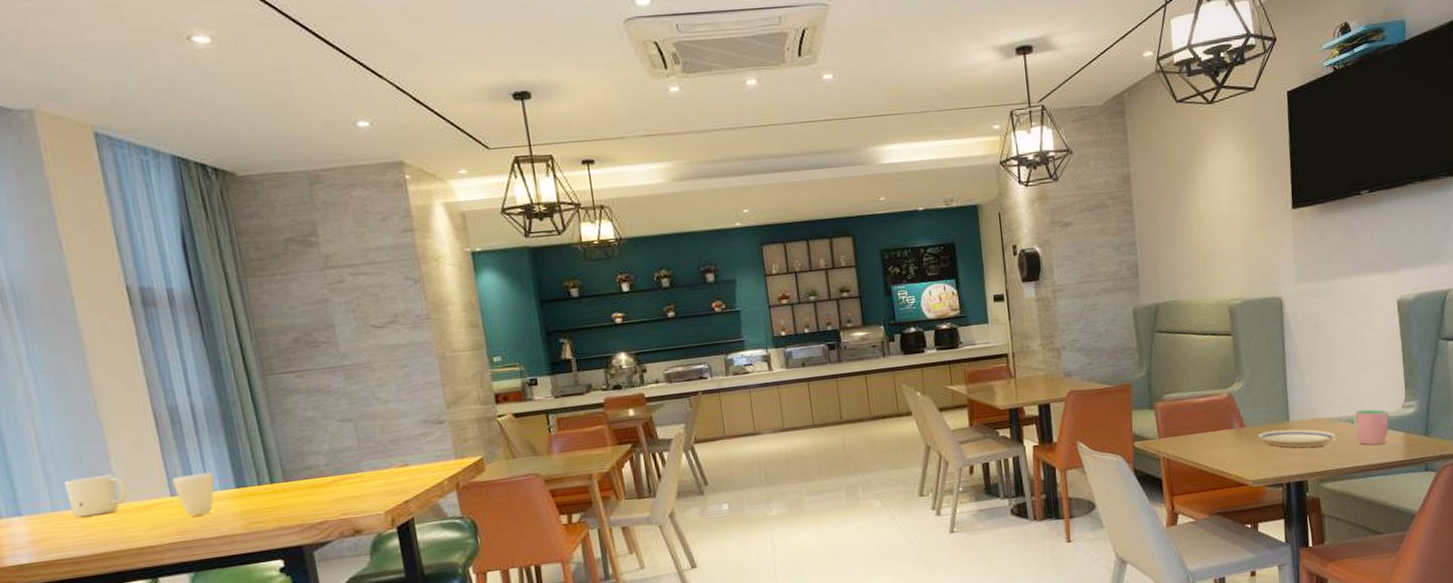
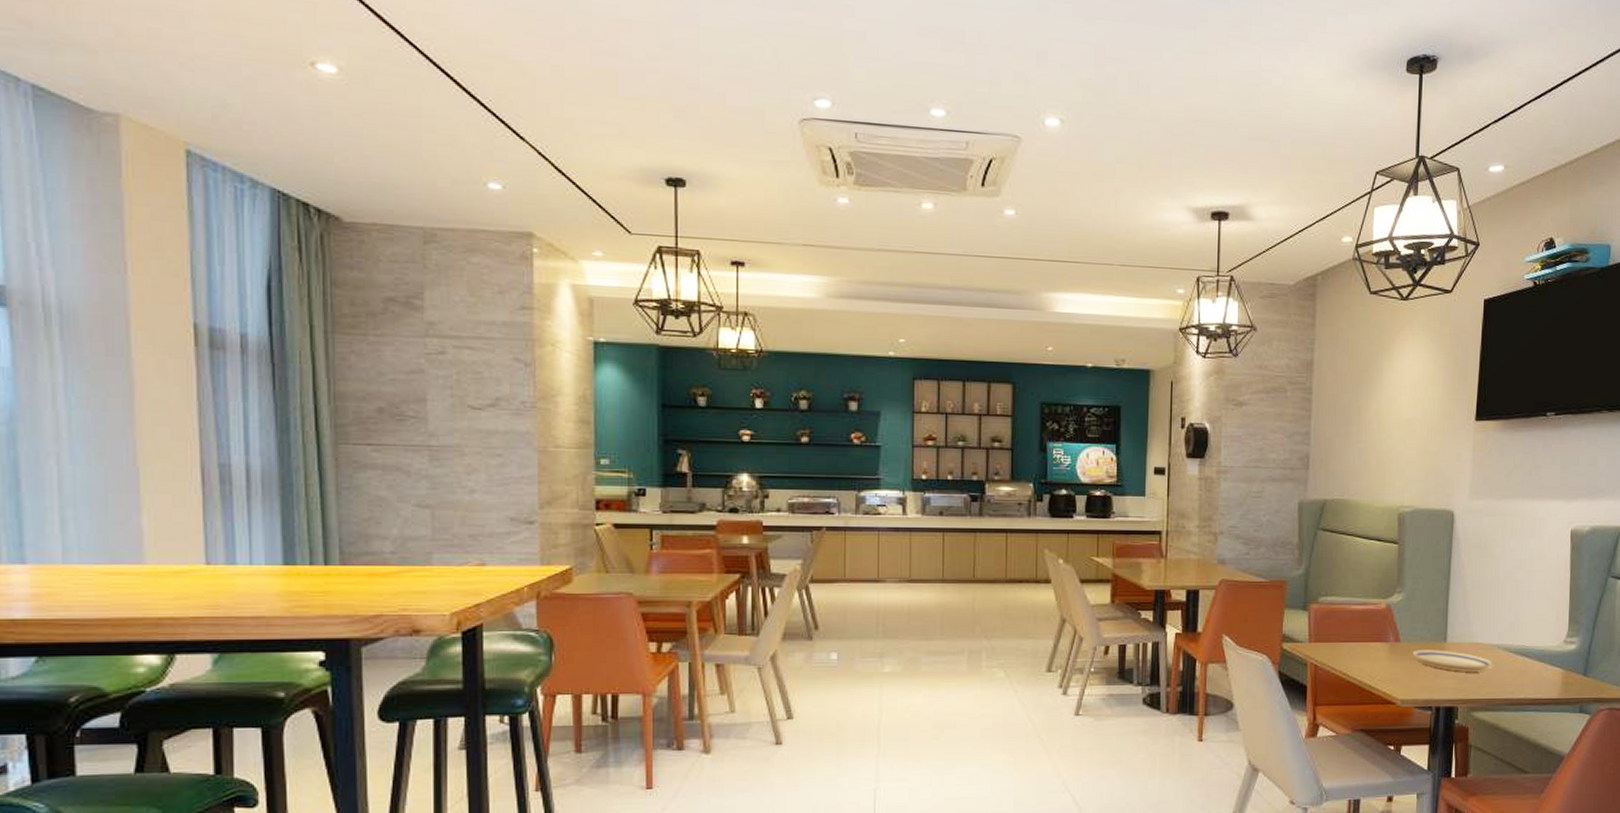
mug: present [65,474,128,518] -> none [83,530,155,575]
cup: present [172,471,215,517] -> none [211,542,259,590]
cup: present [1353,409,1389,446] -> none [1512,640,1549,680]

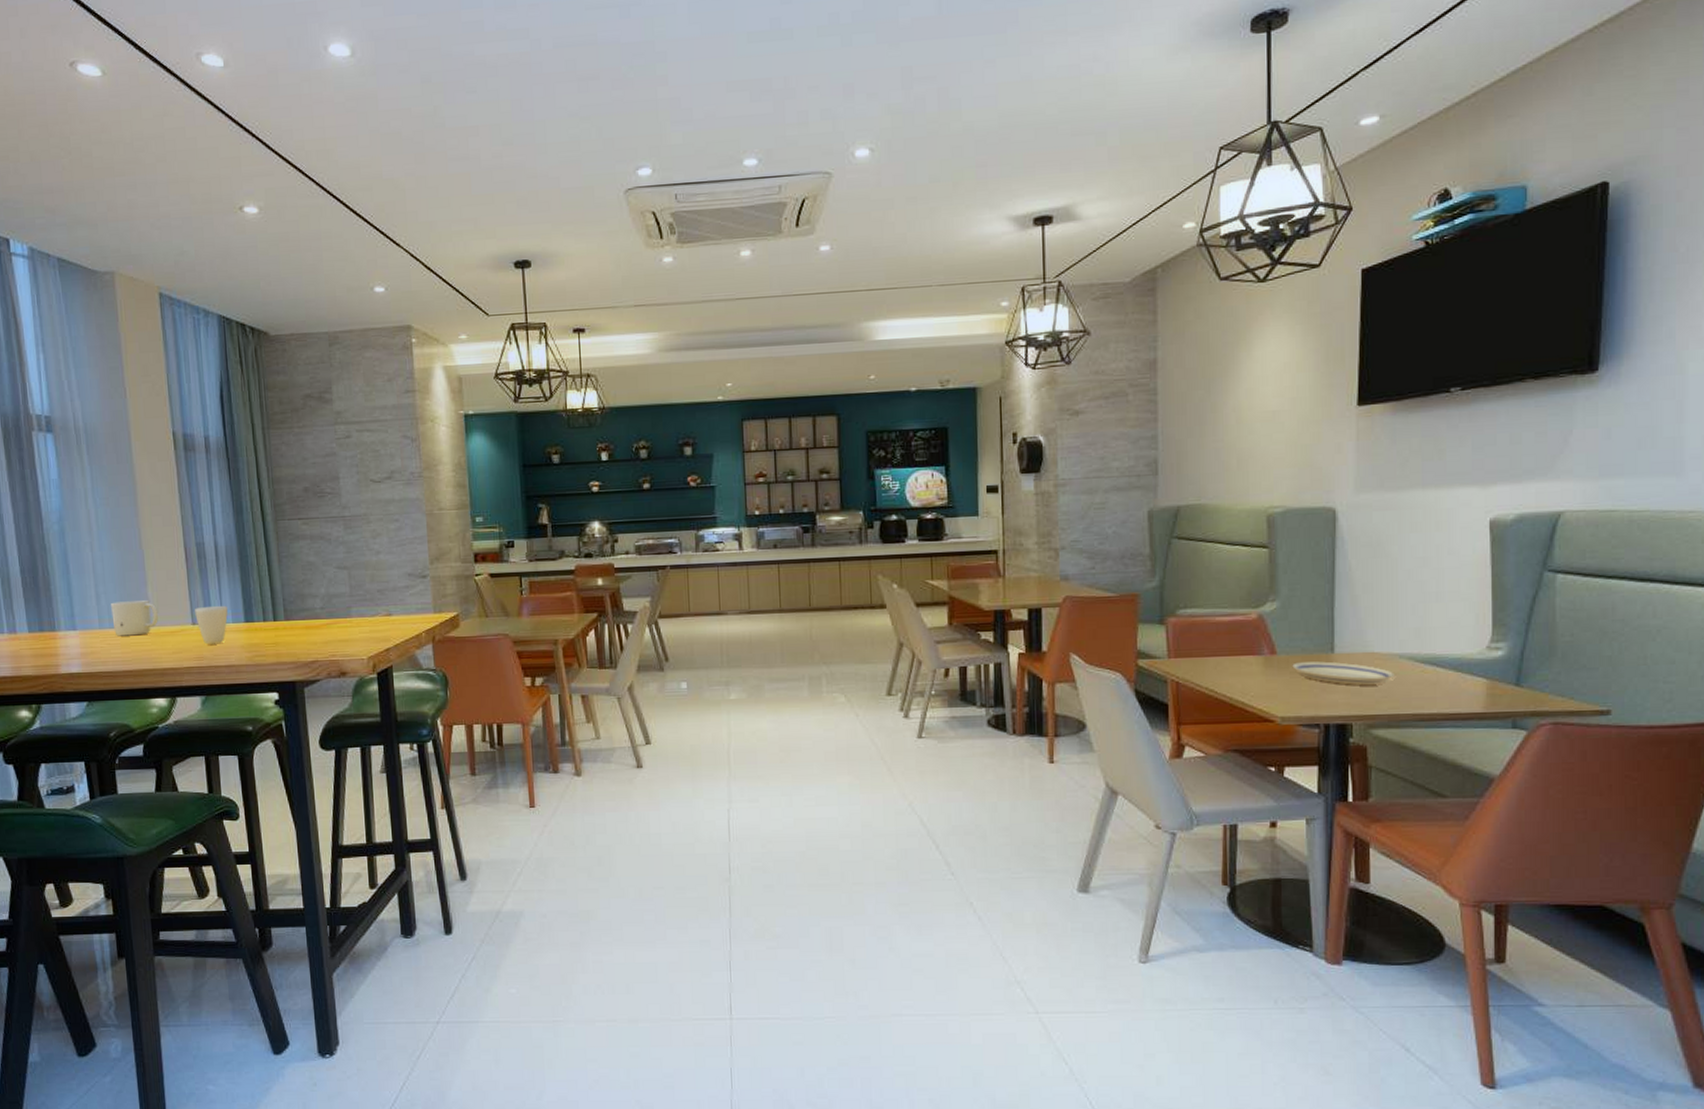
mug: none [83,530,155,575] -> present [111,600,158,636]
cup: none [211,542,259,590] -> present [195,605,228,645]

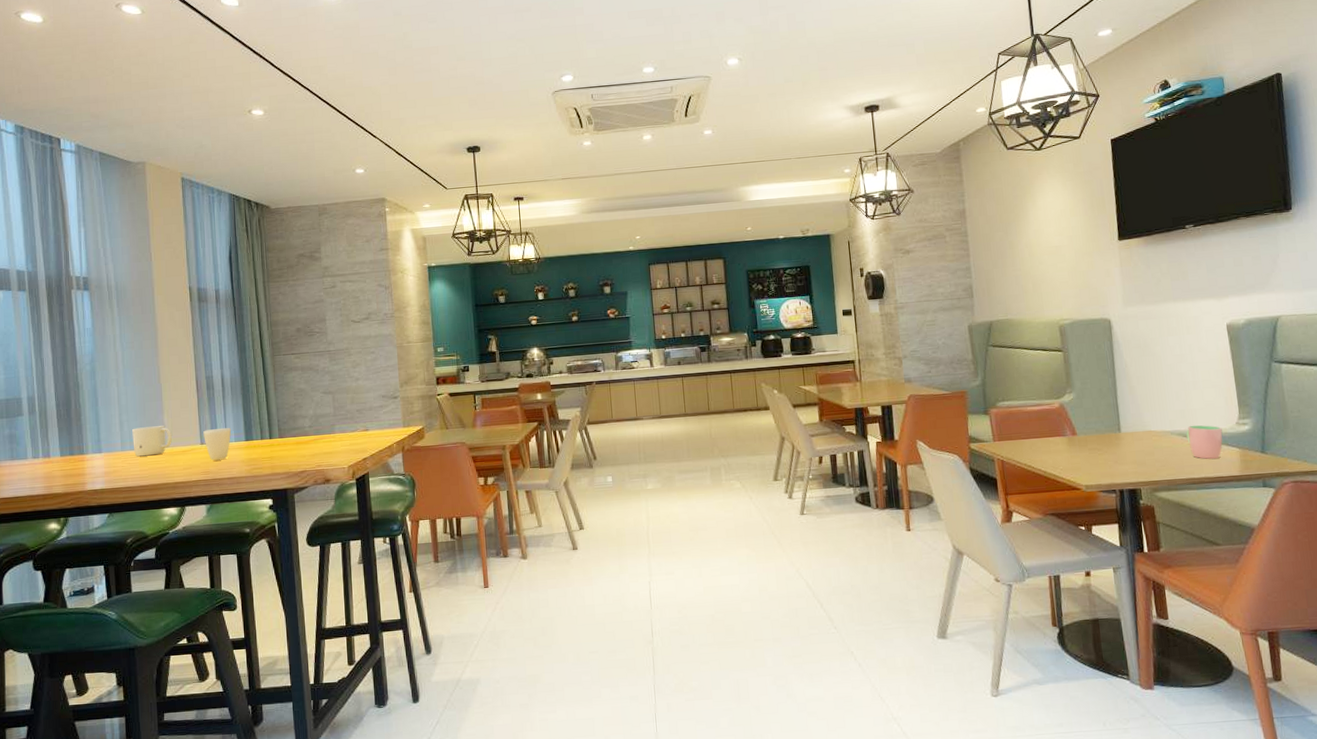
plate: present [1292,661,1395,685] -> none [1090,439,1169,458]
cup: none [1419,647,1467,692] -> present [1186,424,1223,460]

